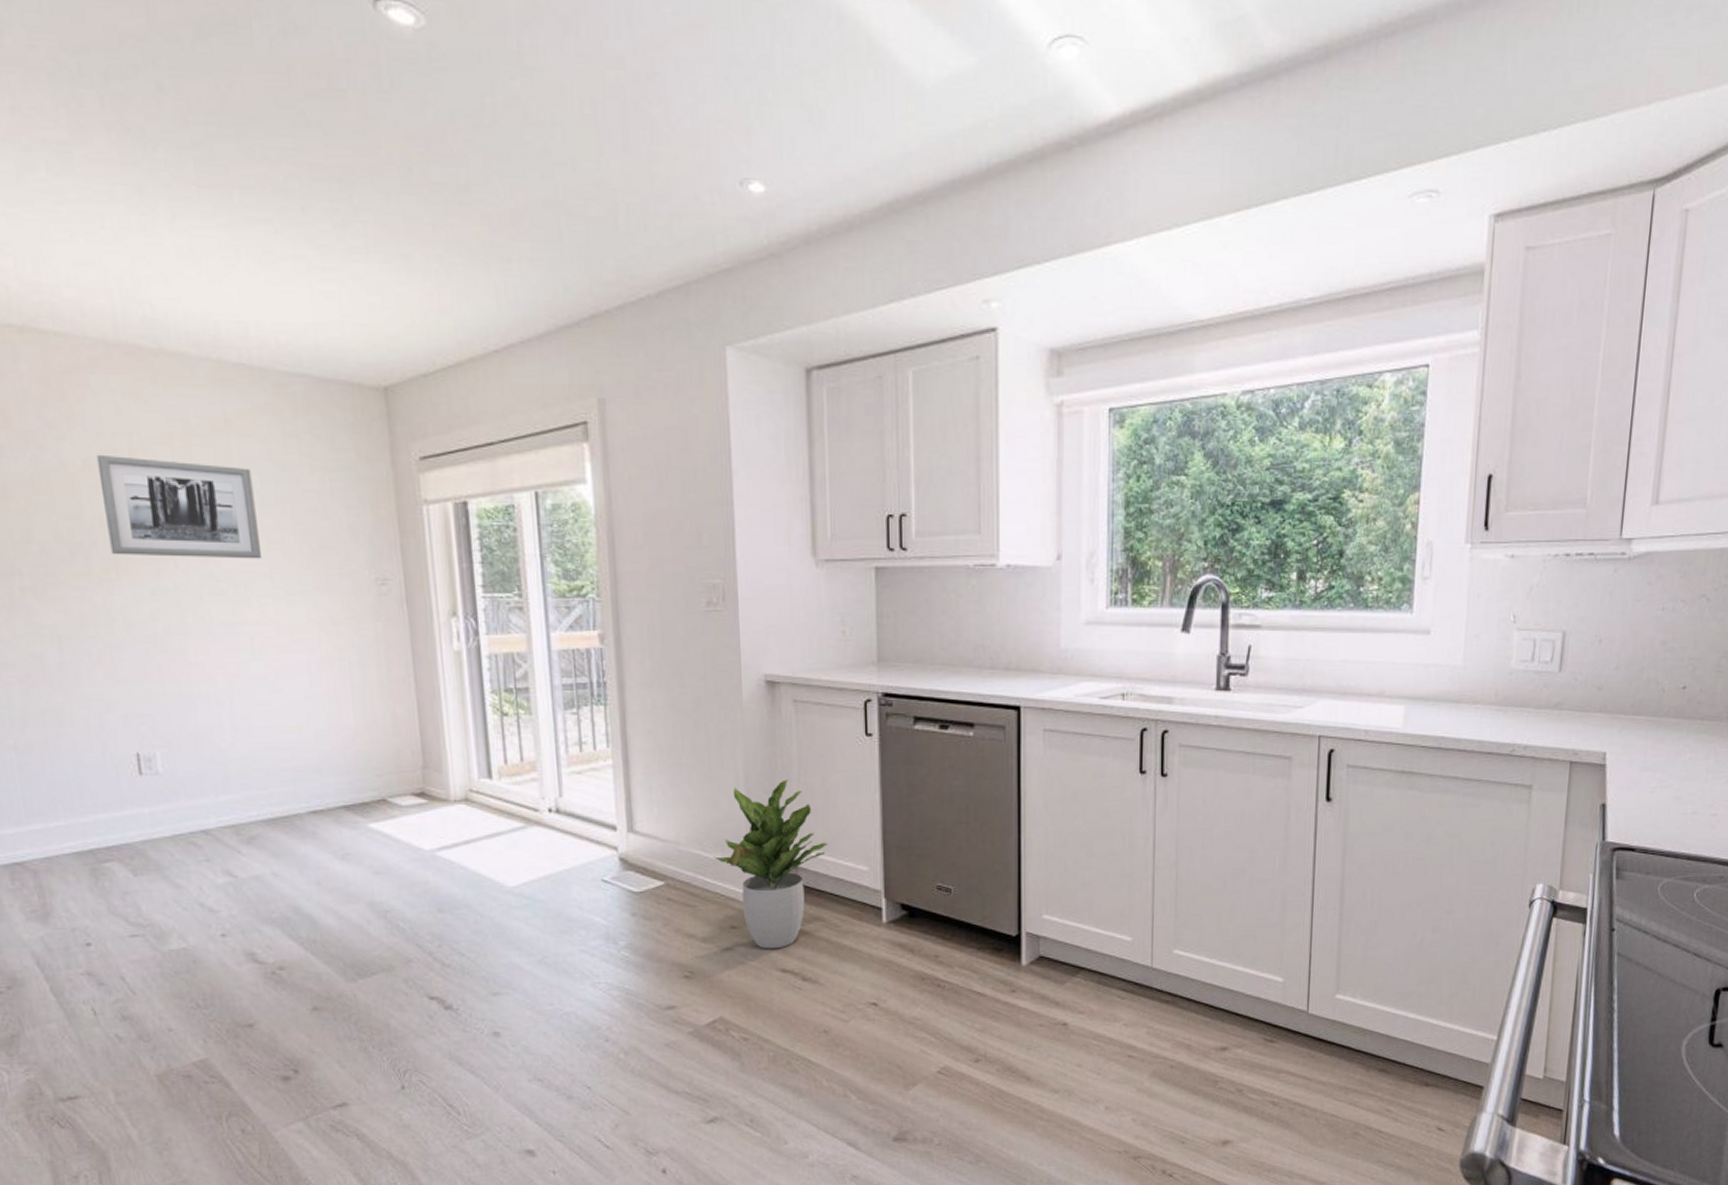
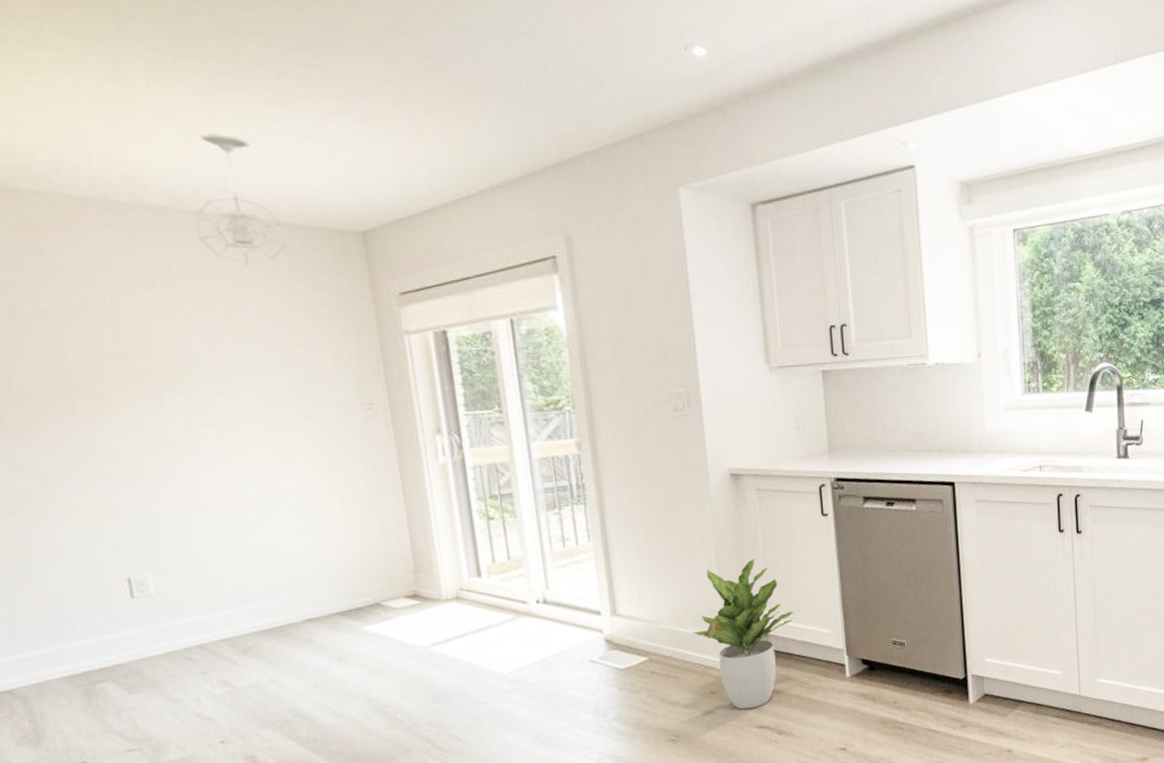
wall art: present [96,454,263,559] -> none [77,302,249,395]
pendant light: none [214,272,307,420] -> present [194,132,287,265]

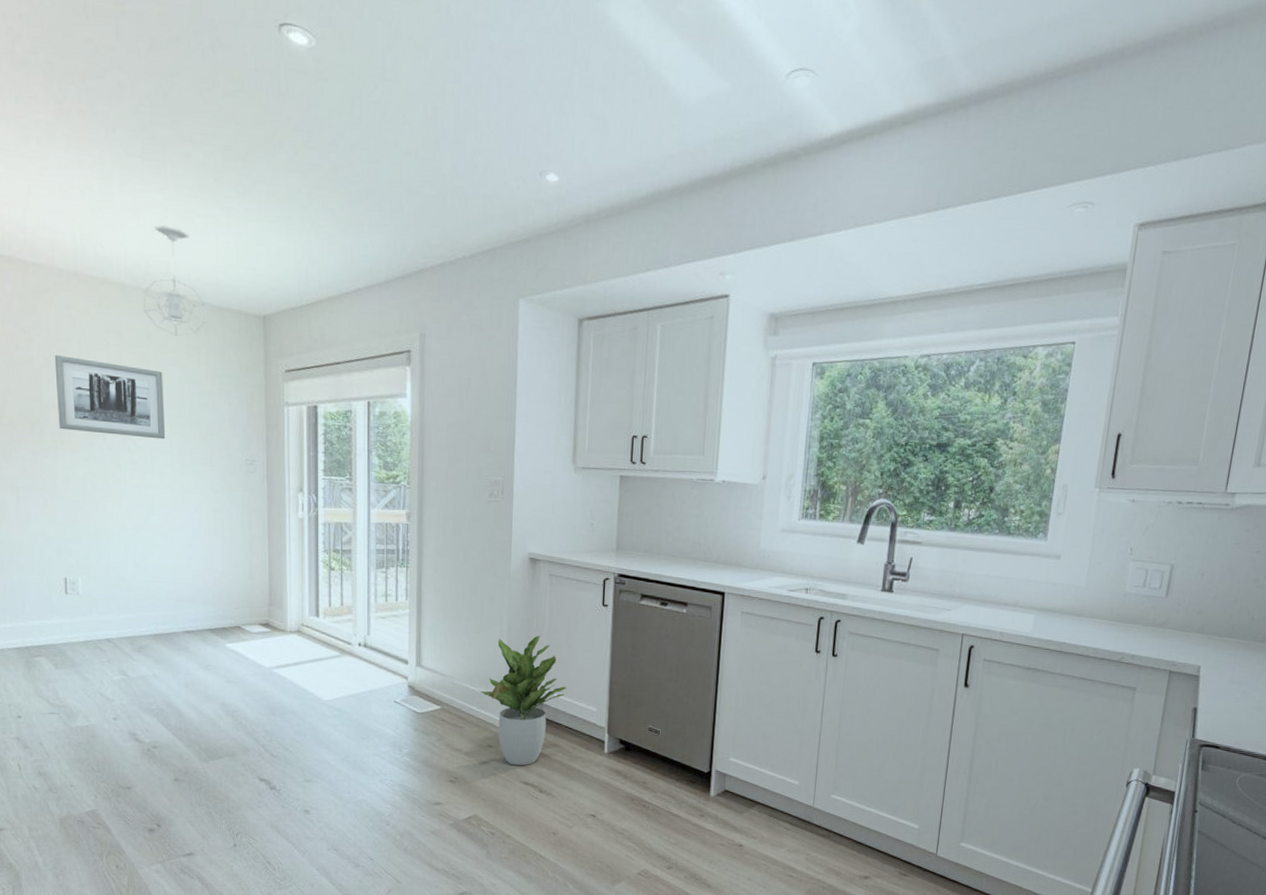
wall art: none [77,302,249,395] -> present [54,354,166,440]

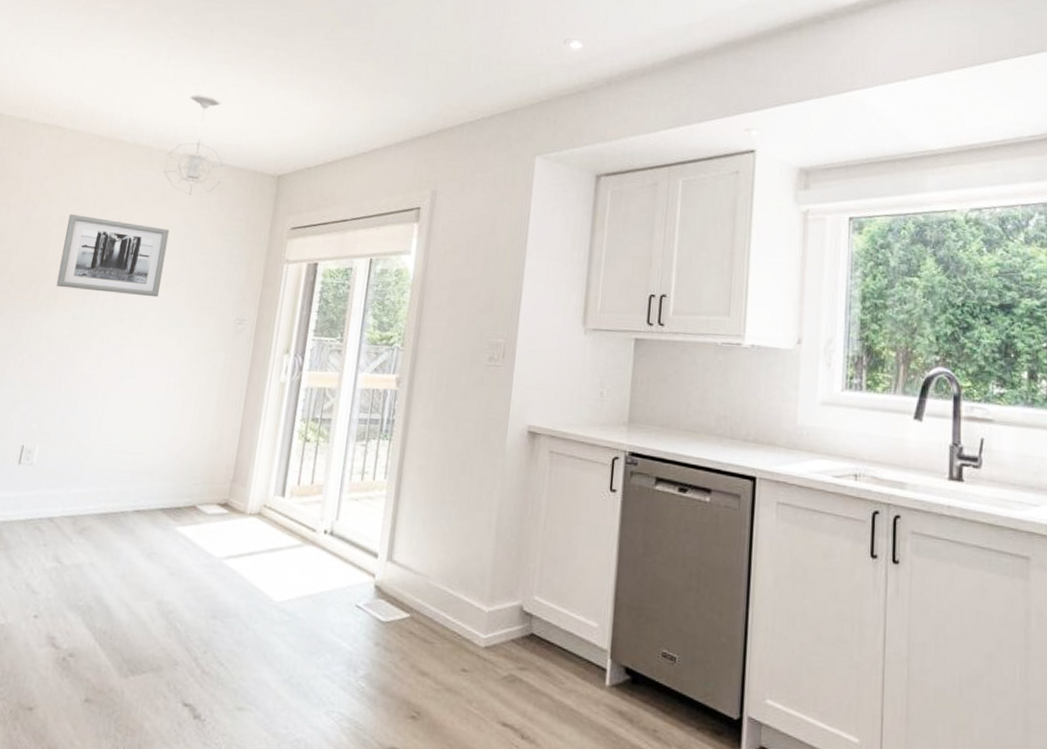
potted plant: present [479,635,567,766] -> none [458,525,563,700]

